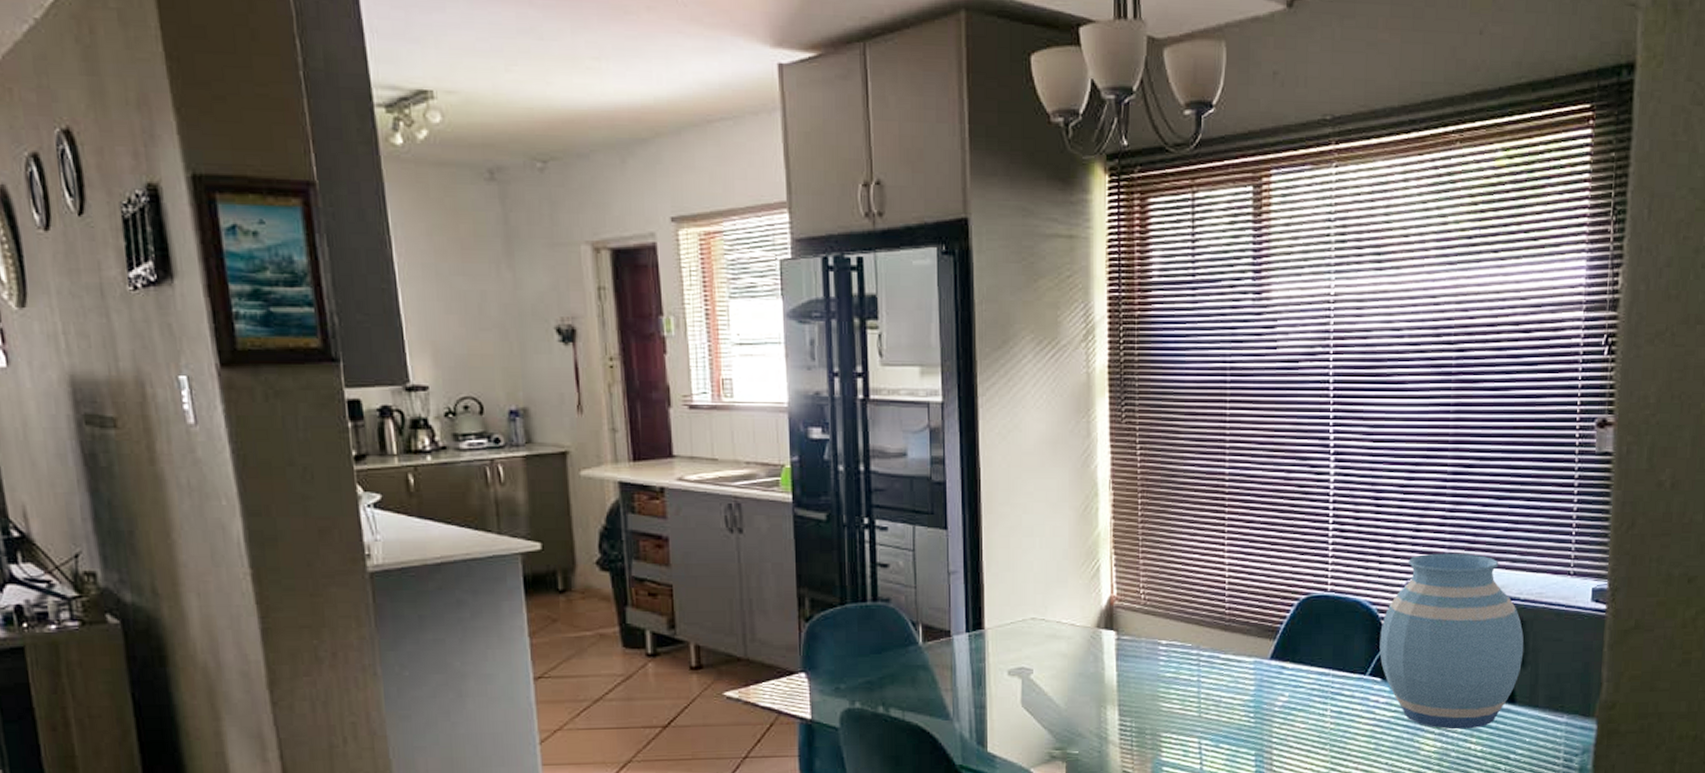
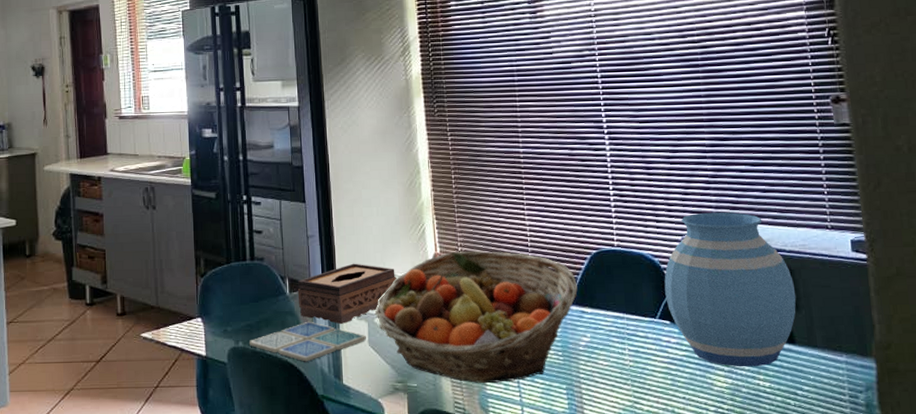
drink coaster: none [869,677,1019,726] -> present [250,321,366,362]
tissue box: none [933,606,1061,680] -> present [297,263,397,324]
fruit basket: none [1030,593,1279,750] -> present [374,250,578,384]

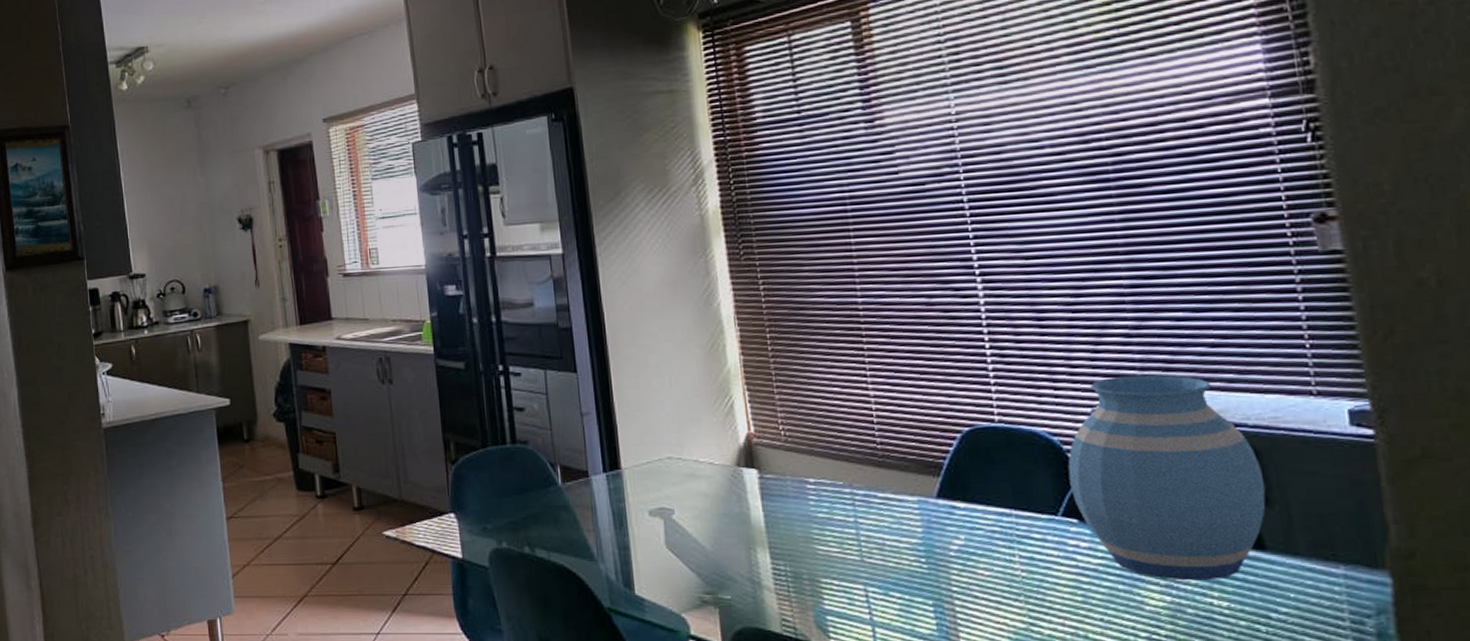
drink coaster: present [250,321,366,362] -> none [515,517,663,567]
tissue box: present [297,263,397,324] -> none [572,446,699,521]
fruit basket: present [374,250,578,384] -> none [671,429,945,597]

